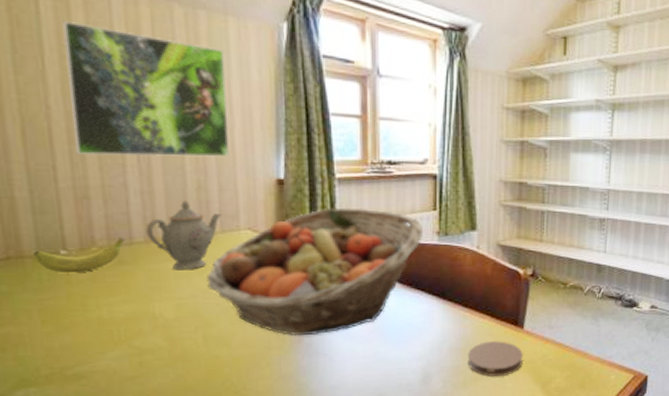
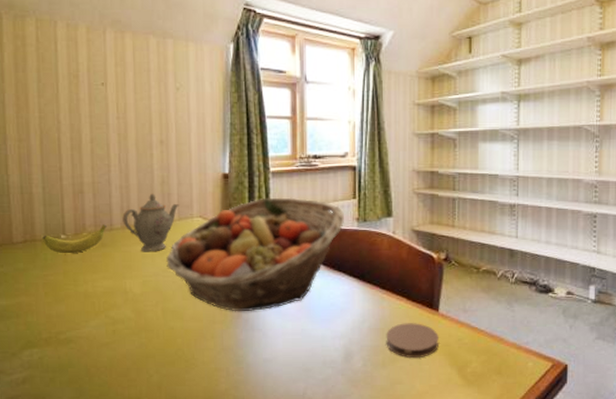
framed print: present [62,21,230,158] -> none [72,56,187,158]

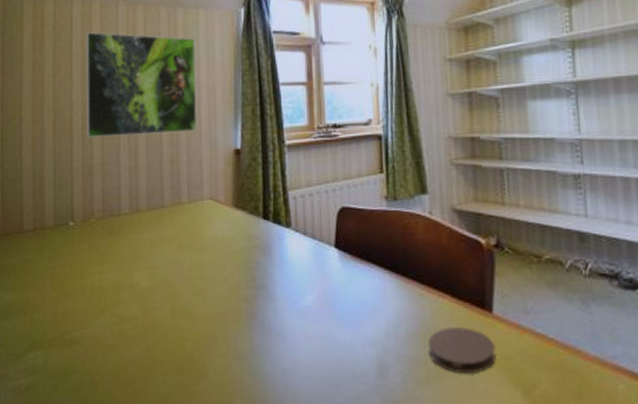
banana: present [43,224,107,254] -> none [52,209,115,243]
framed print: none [72,56,187,158] -> present [86,31,198,138]
teapot: present [122,193,179,252] -> none [131,173,189,240]
fruit basket: present [166,197,344,312] -> none [175,173,371,311]

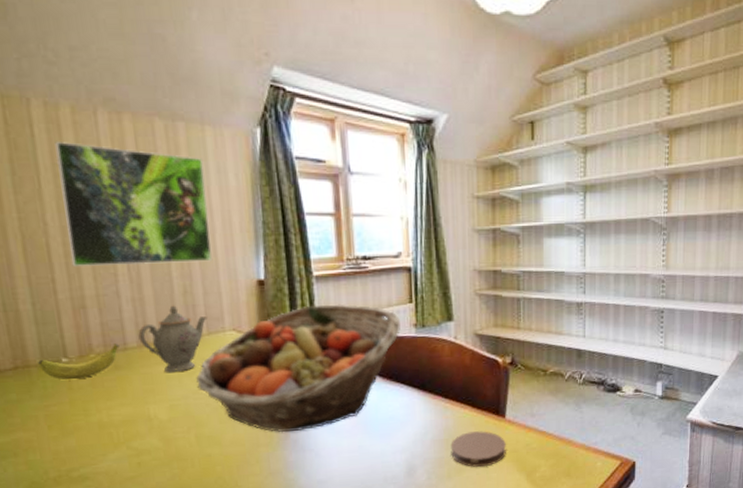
banana: none [52,209,115,243] -> present [38,344,120,381]
teapot: none [131,173,189,240] -> present [138,305,207,373]
fruit basket: none [175,173,371,311] -> present [196,304,400,433]

